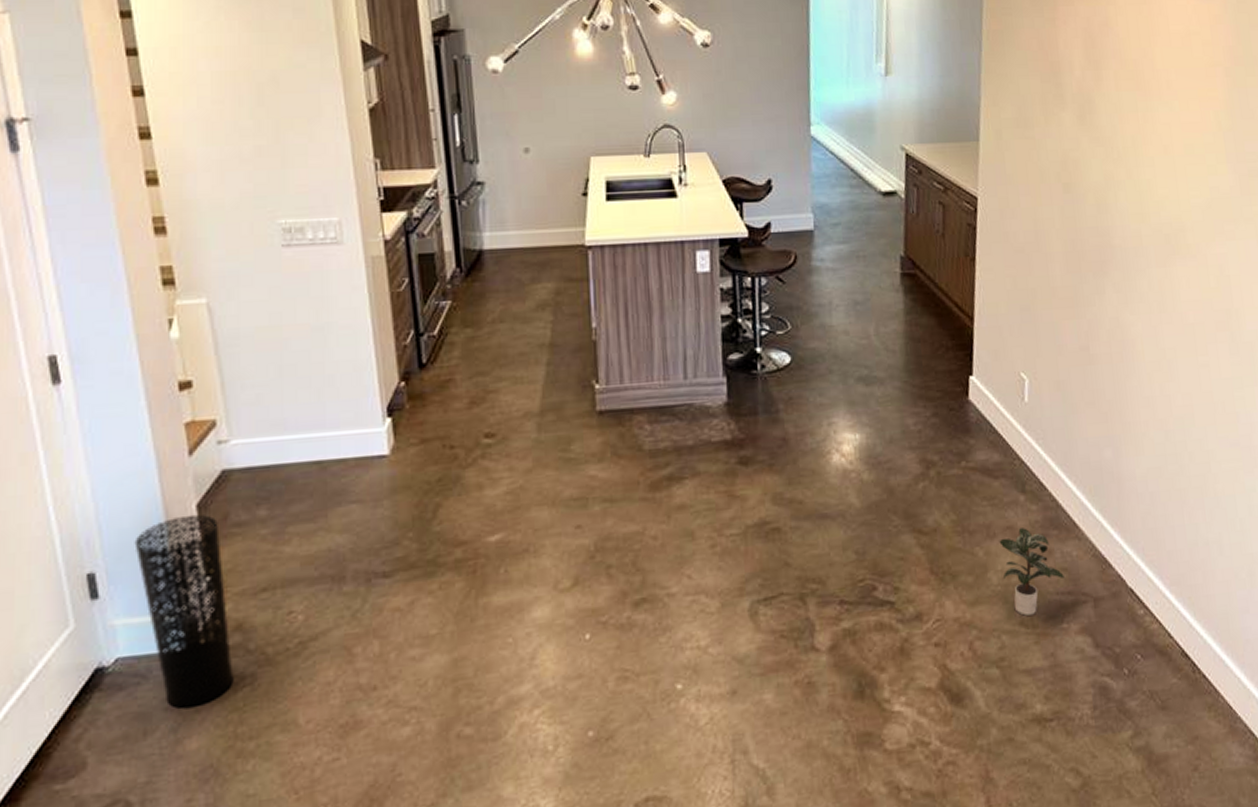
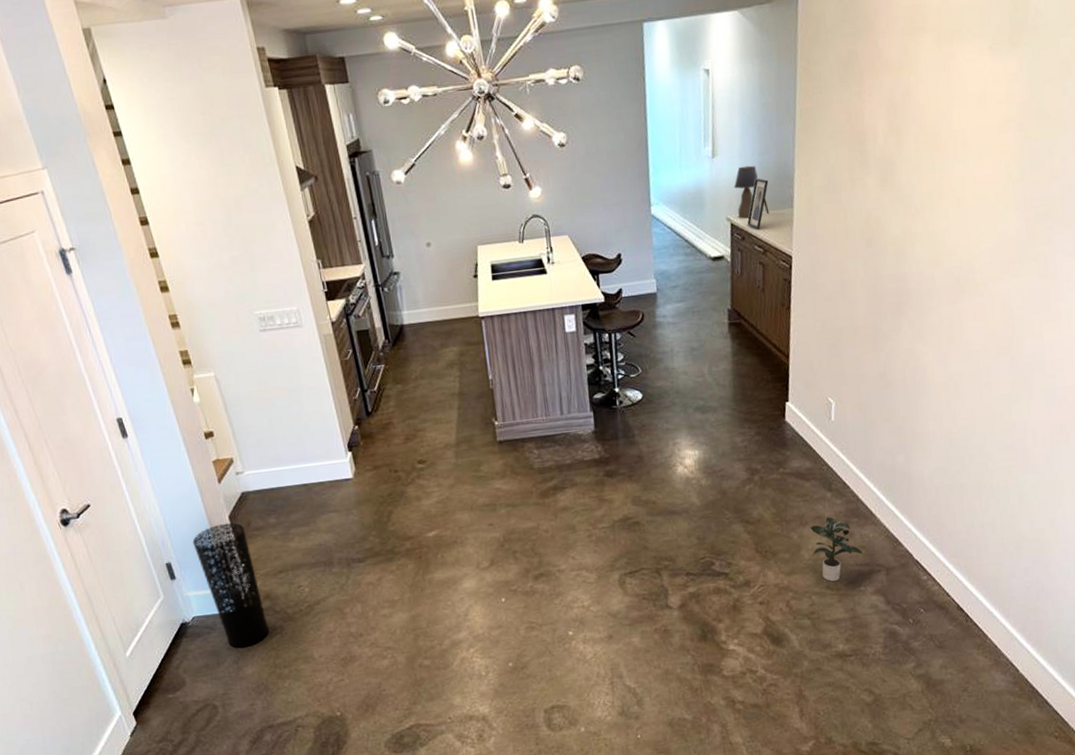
table lamp: none [909,88,938,149] -> present [733,165,758,219]
picture frame: none [924,103,951,163] -> present [747,178,770,230]

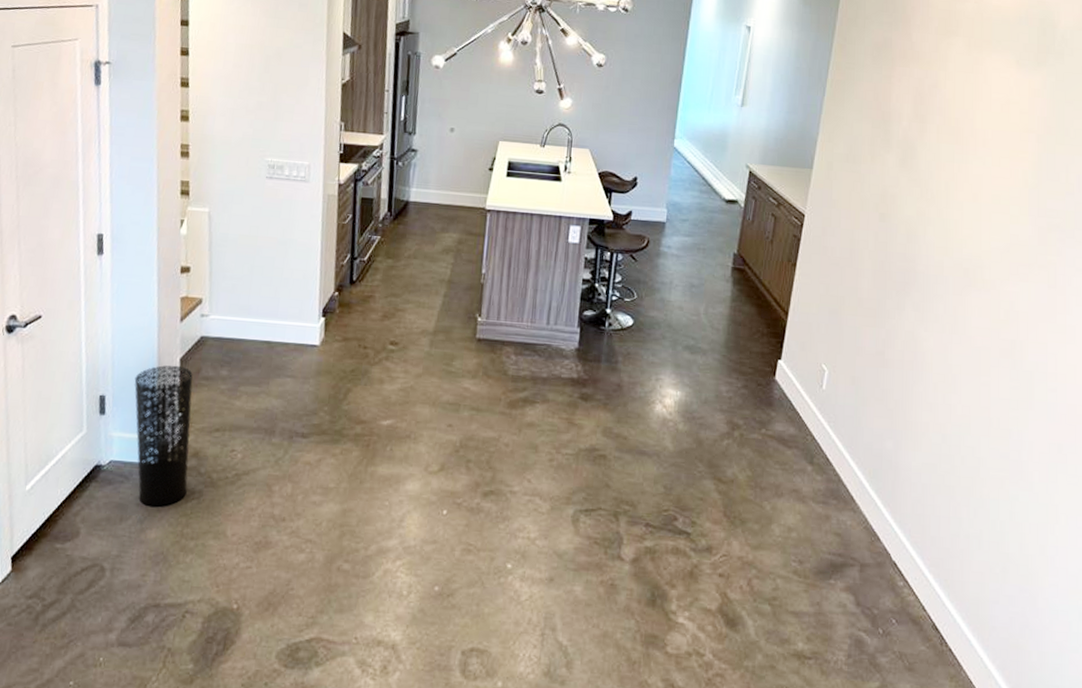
table lamp: present [733,165,758,219] -> none [757,120,782,170]
picture frame: present [747,178,770,230] -> none [765,134,792,182]
potted plant: present [810,517,863,582] -> none [784,493,837,567]

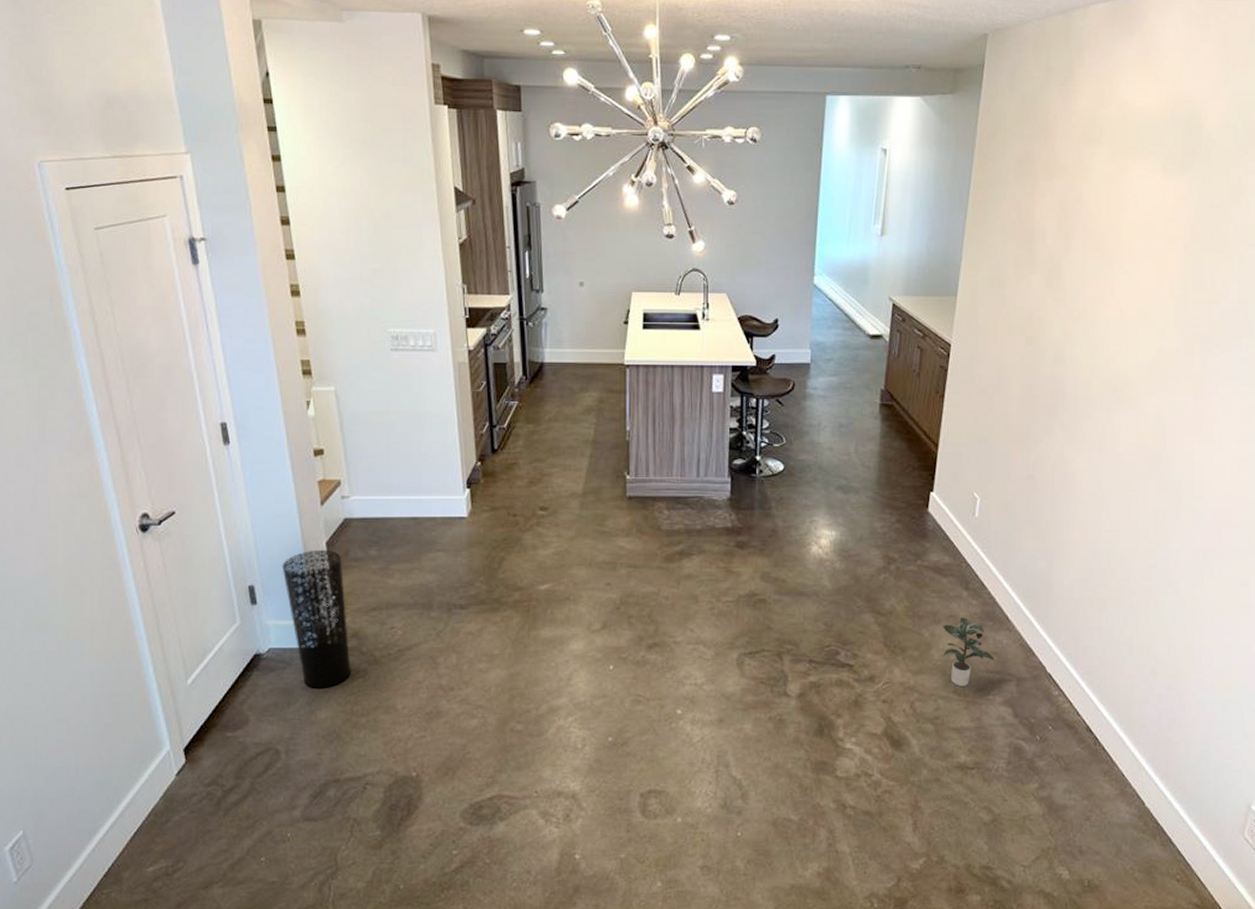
potted plant: none [784,493,837,567] -> present [943,618,994,686]

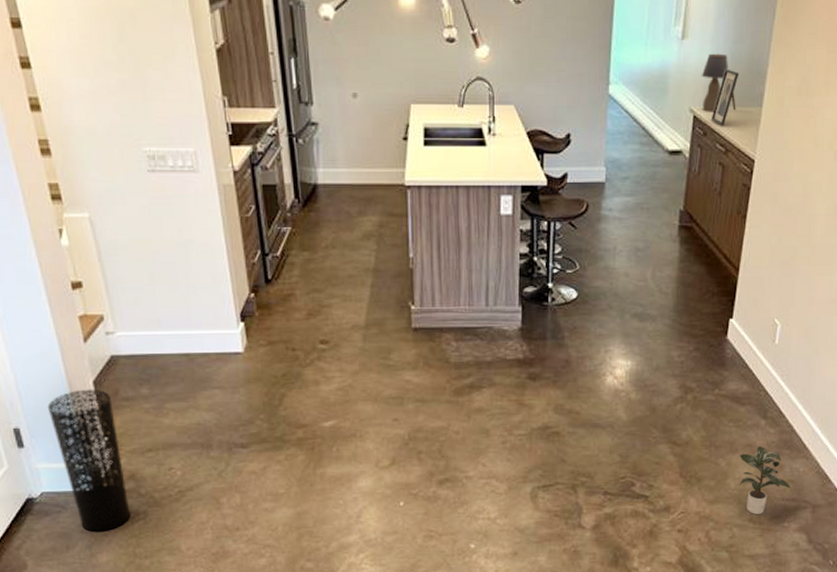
table lamp: none [899,248,924,301] -> present [701,53,728,112]
picture frame: none [909,262,935,313] -> present [710,69,739,126]

